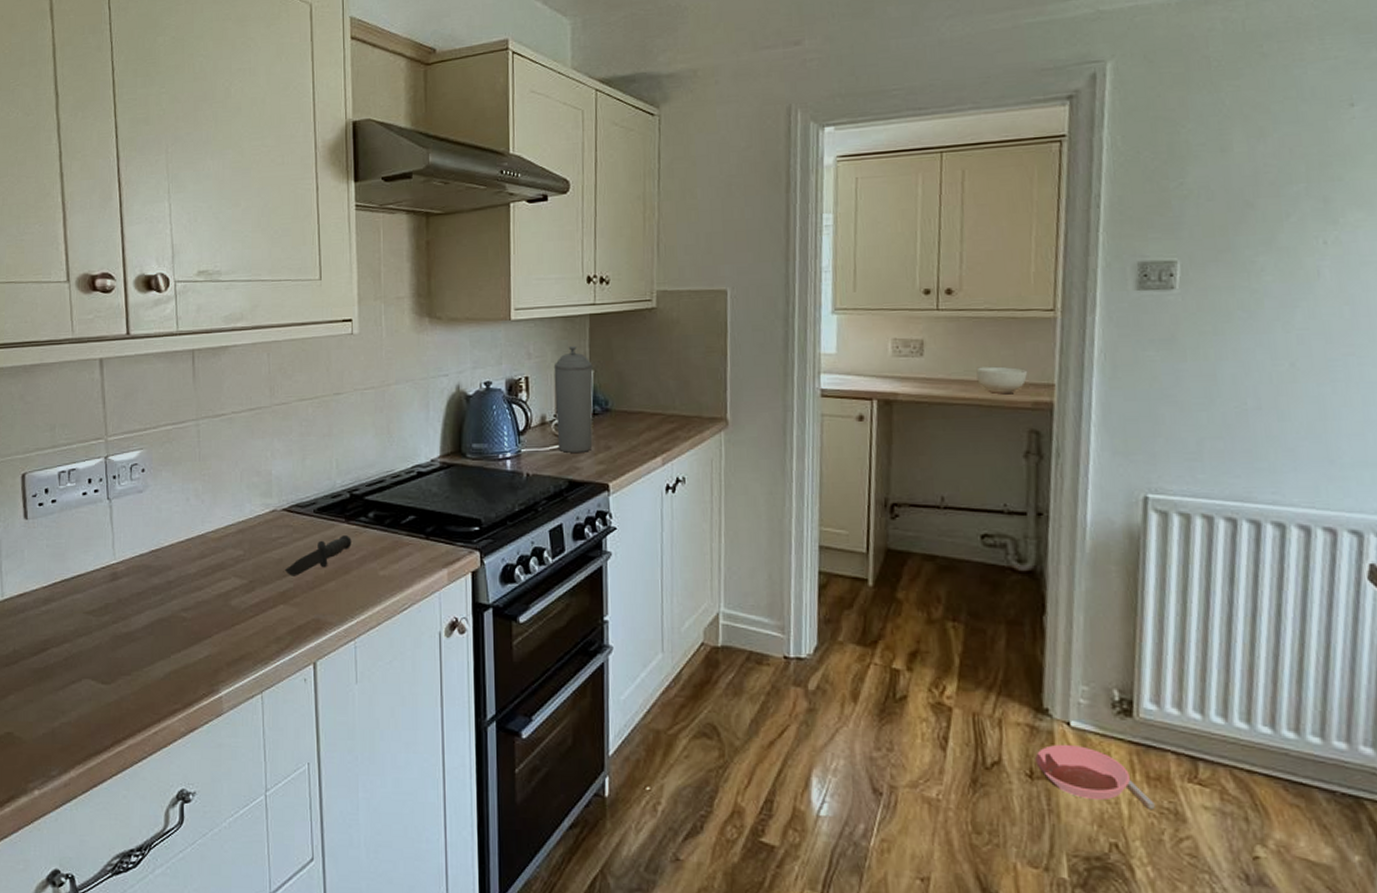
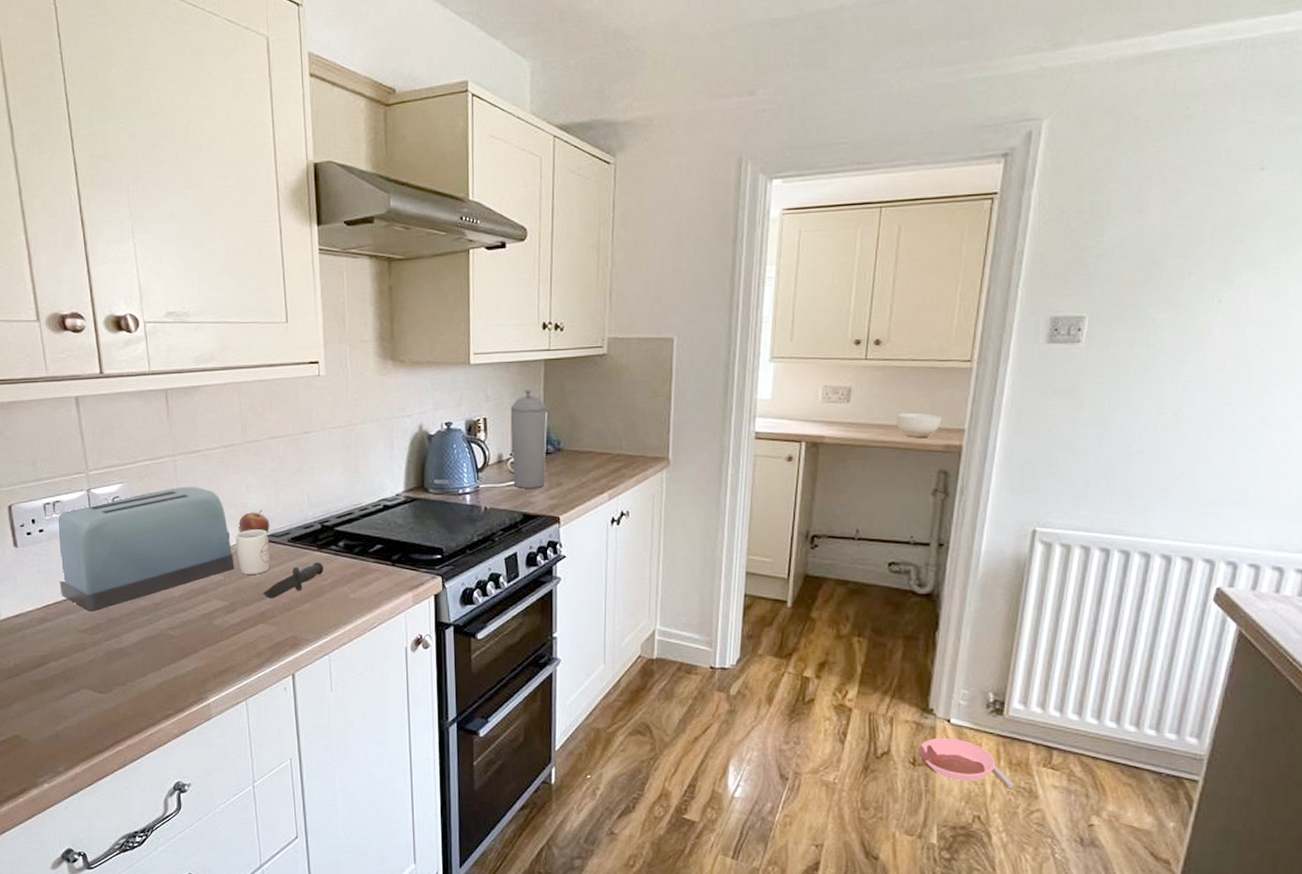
toaster: none [68,453,256,591] -> present [56,487,235,612]
mug: none [258,499,294,549] -> present [236,529,271,574]
fruit: none [262,477,295,504] -> present [239,510,270,534]

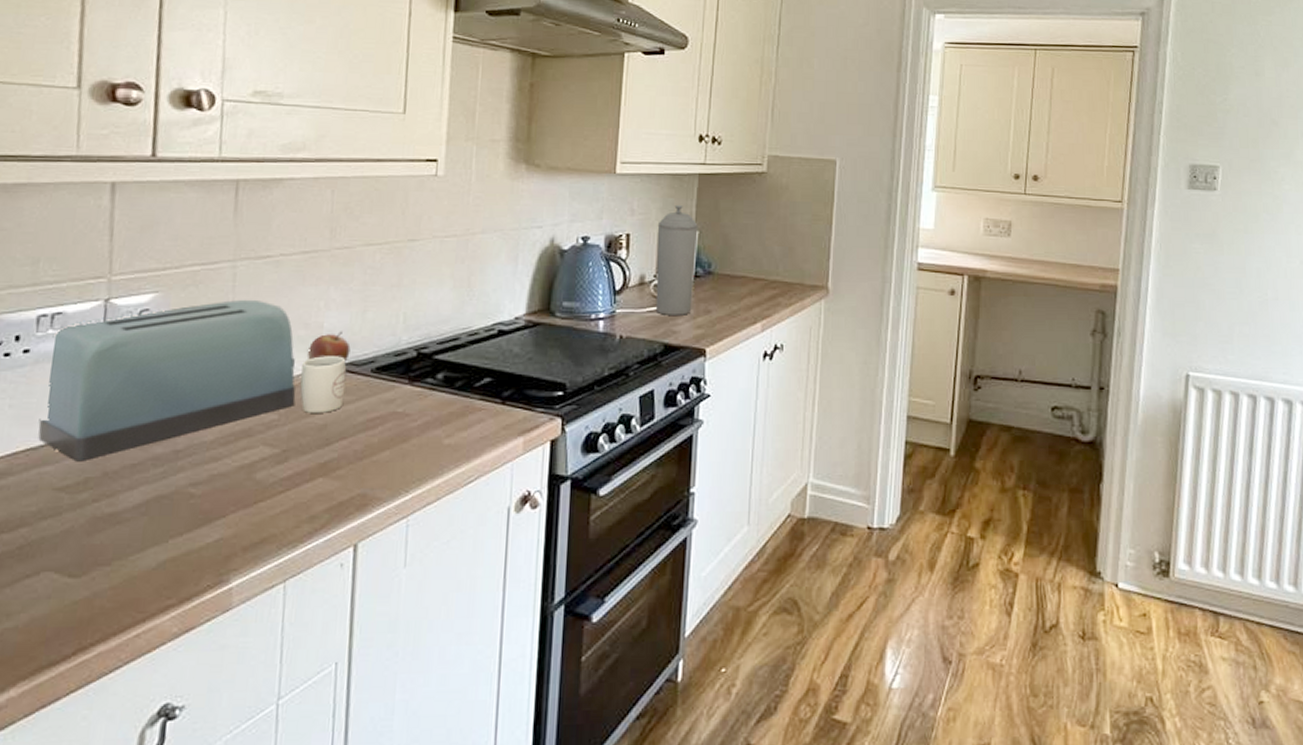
knife: present [262,562,324,599] -> none [328,399,414,445]
bowl: present [896,412,943,438] -> none [1055,249,1098,276]
pet bowl: present [919,737,1013,788] -> none [1088,605,1184,663]

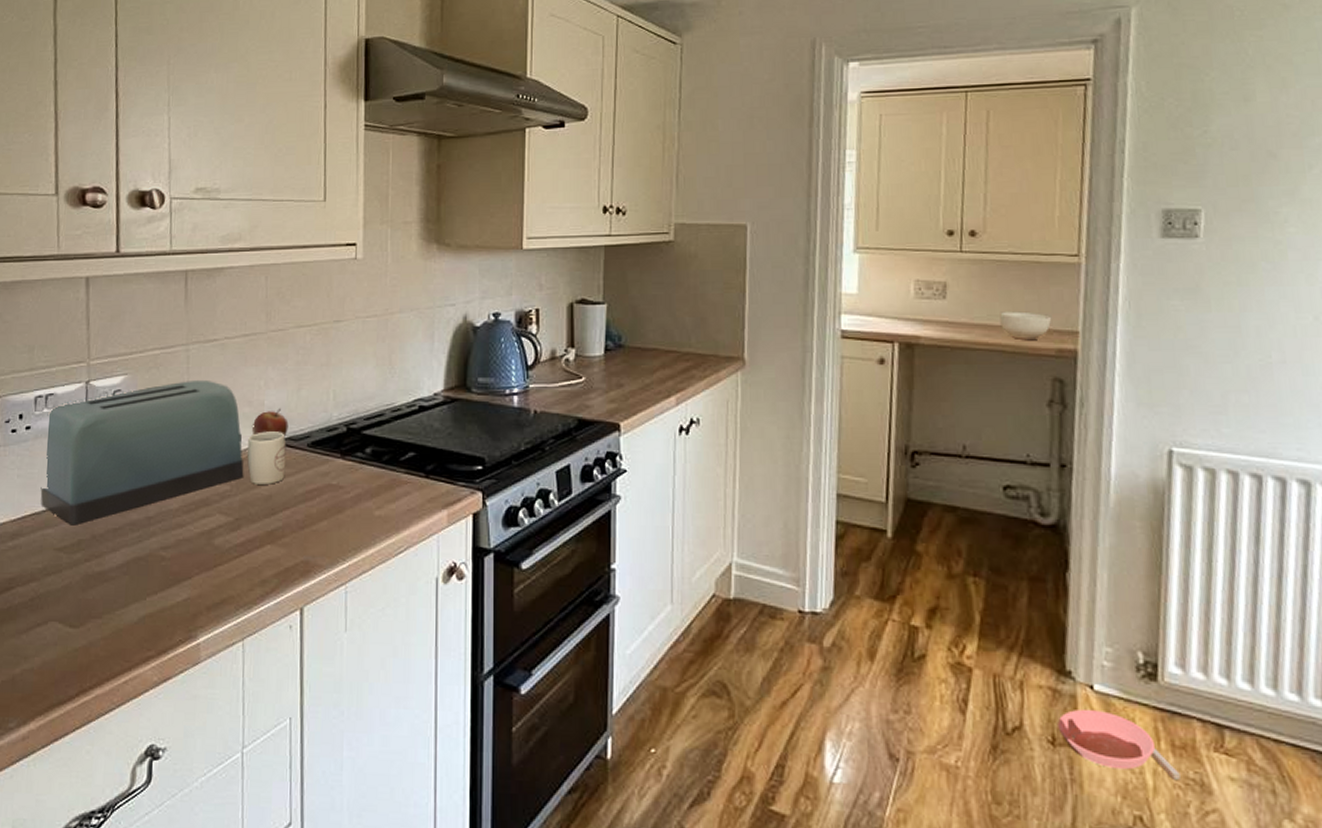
canister: present [655,204,698,315] -> none [566,277,607,390]
bowl: none [1055,249,1098,276] -> present [999,311,1052,341]
pet bowl: none [1088,605,1184,663] -> present [1058,708,1180,780]

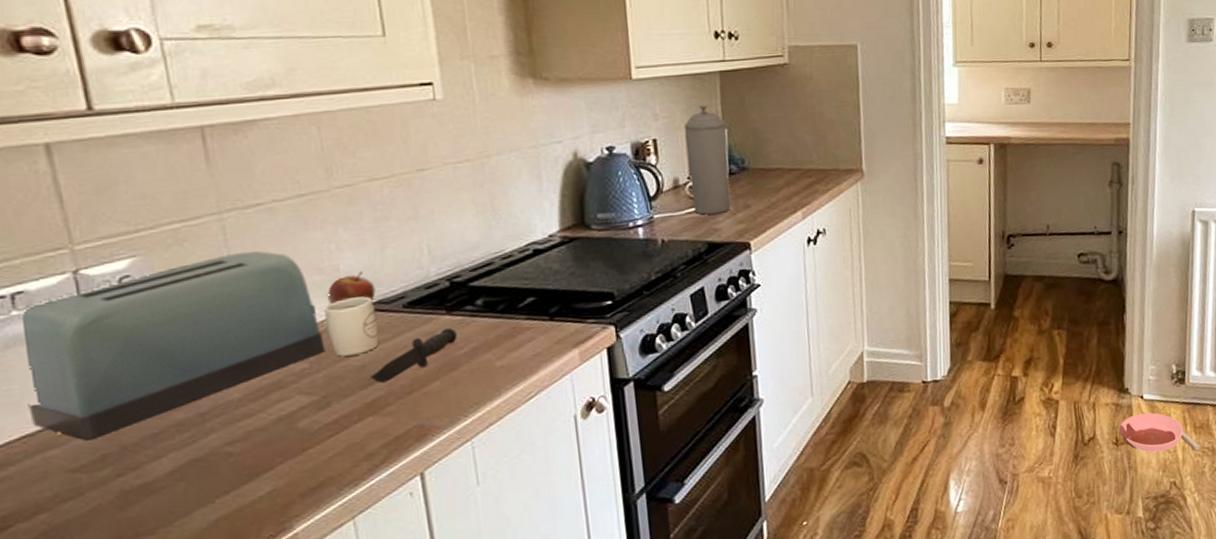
knife: none [273,472,347,515] -> present [369,328,457,384]
canister: none [566,277,607,390] -> present [684,104,731,215]
bowl: present [999,311,1052,341] -> none [1072,109,1111,134]

